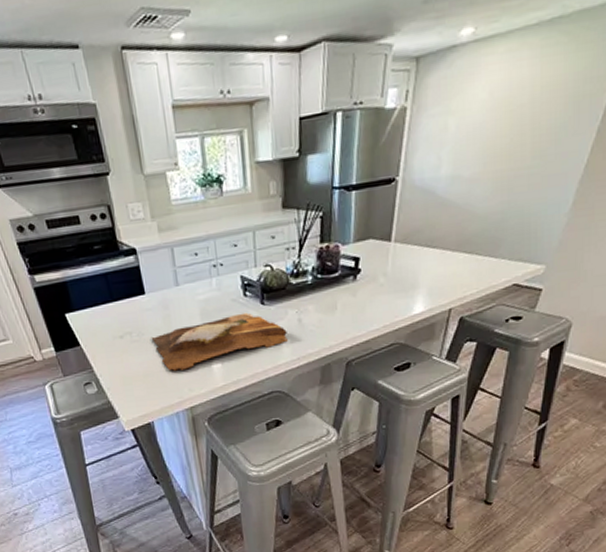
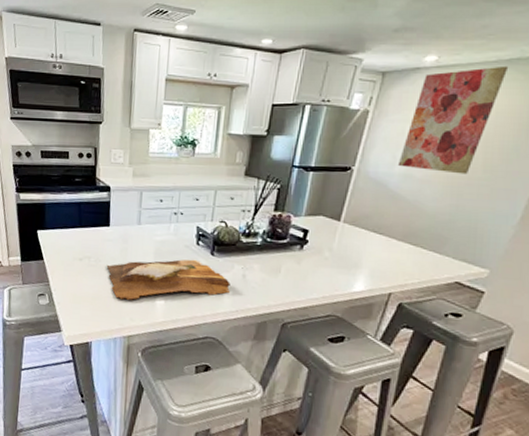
wall art: none [443,27,551,168] -> present [397,66,509,175]

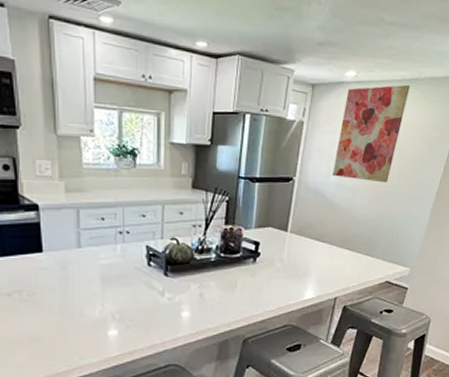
cutting board: present [106,259,230,300] -> none [43,282,188,336]

